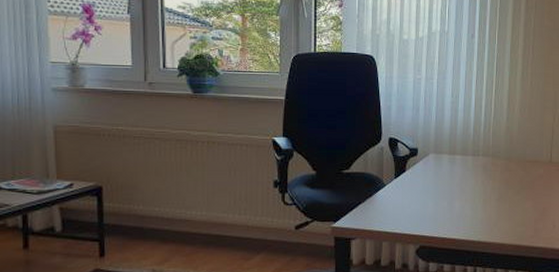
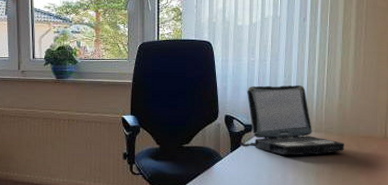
laptop: none [405,105,511,182] -> present [241,85,344,156]

